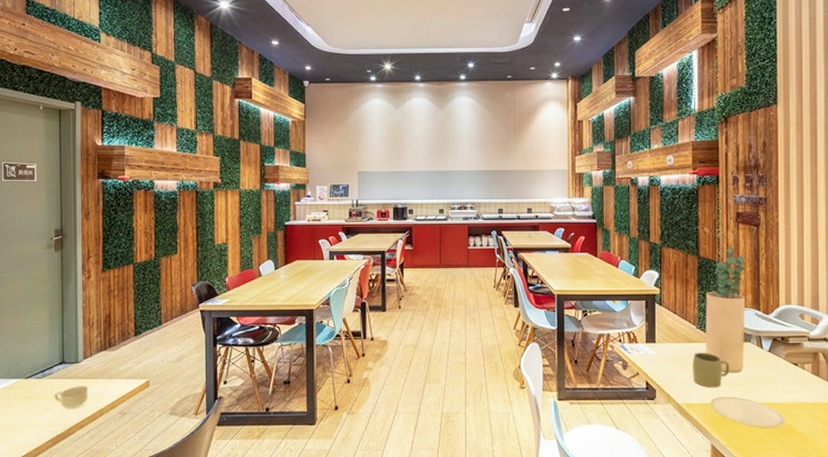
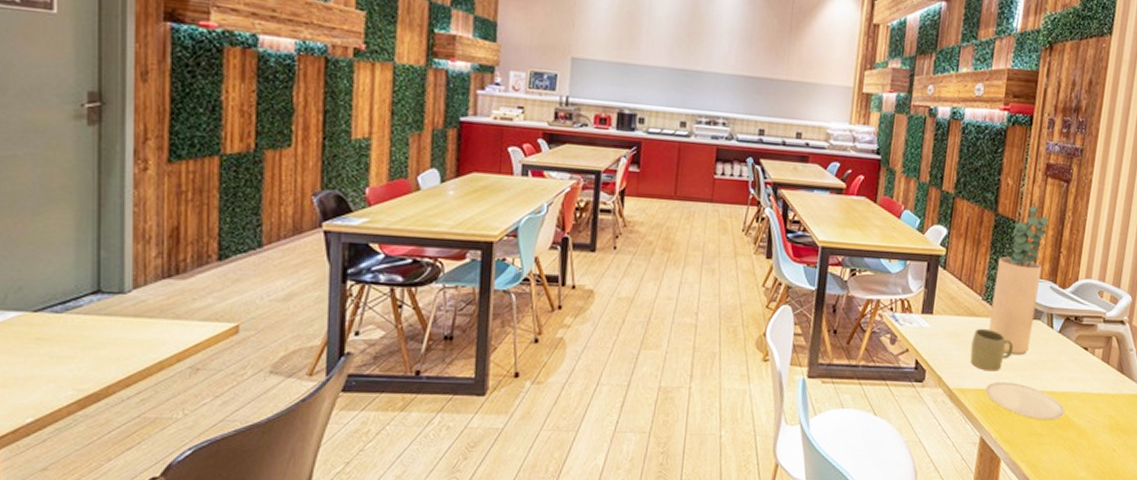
cup: present [54,386,88,410] -> none [82,326,139,360]

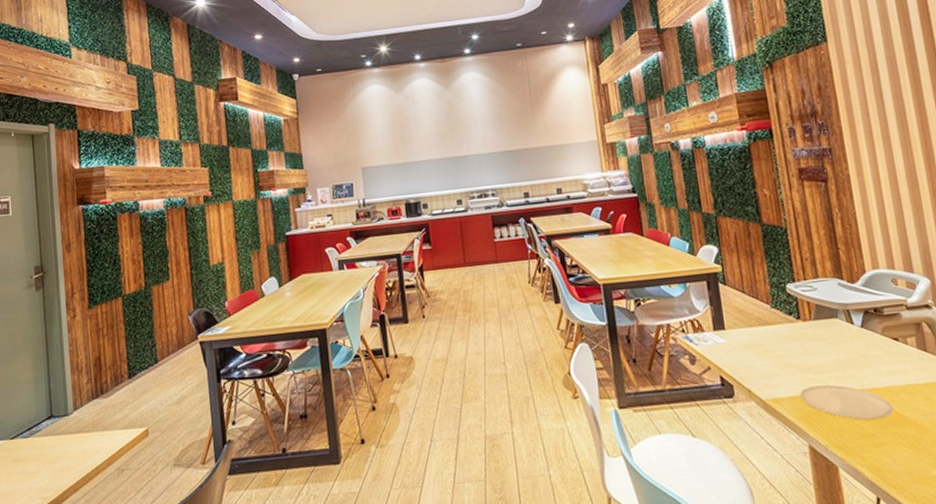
mug: present [970,328,1014,372] -> none [771,335,818,377]
vase: present [988,198,1050,354] -> none [777,203,834,357]

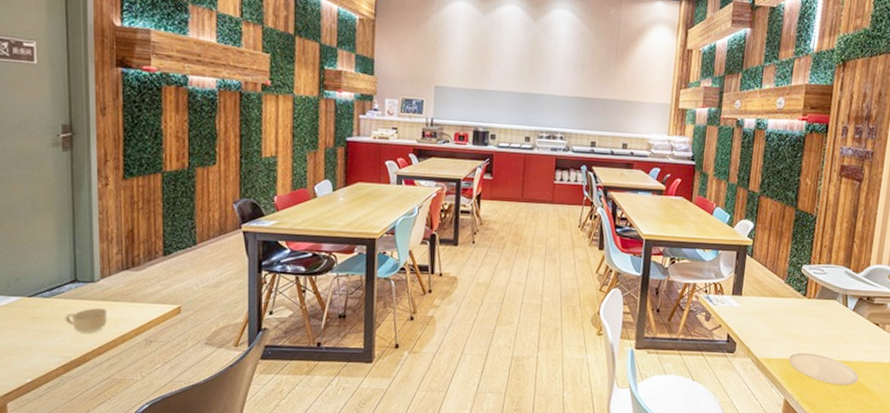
cup: none [43,441,82,471] -> present [65,308,107,334]

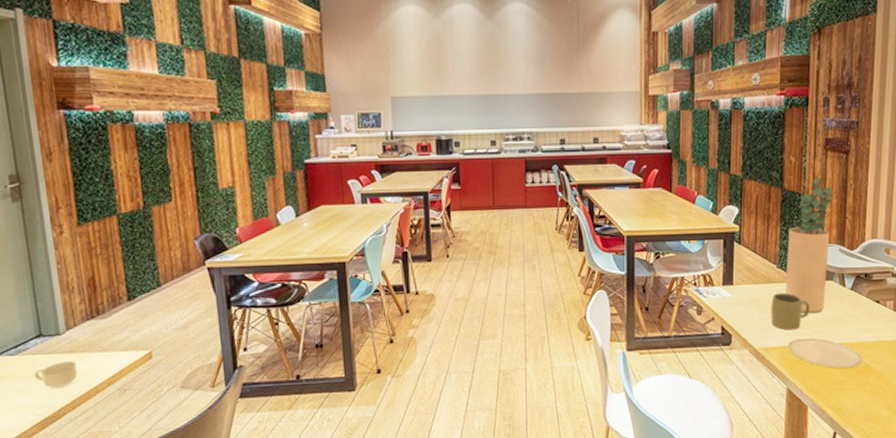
mug: none [774,307,813,344] -> present [771,292,810,330]
vase: none [791,196,844,330] -> present [785,172,833,313]

